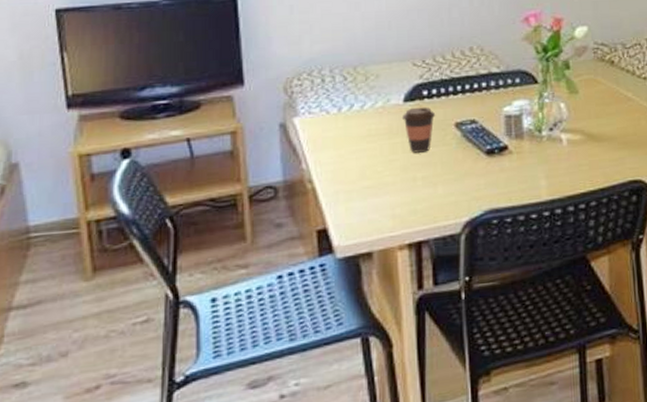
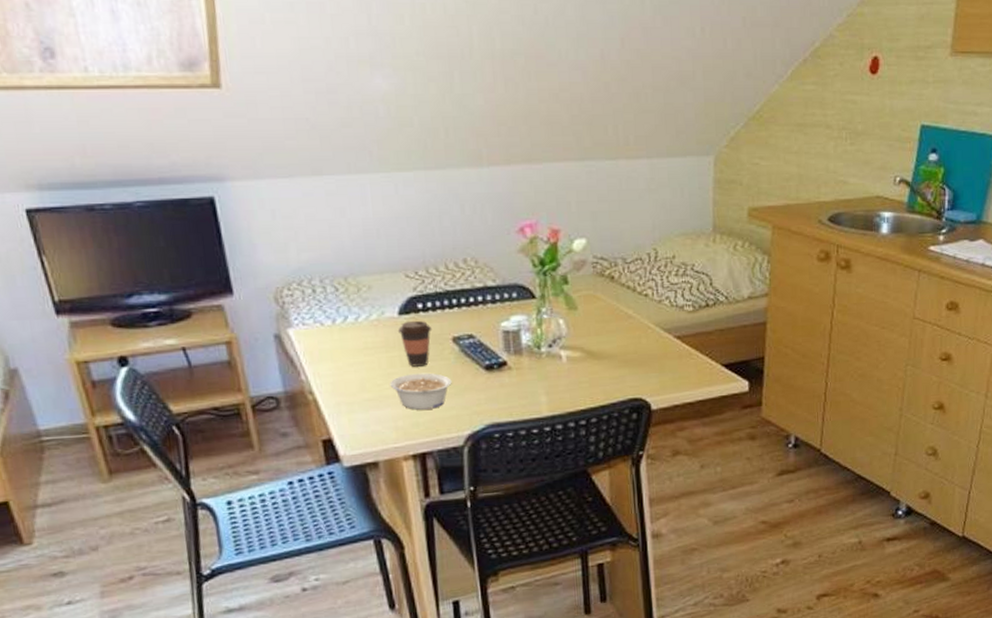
legume: none [390,158,452,197] -> present [390,373,452,410]

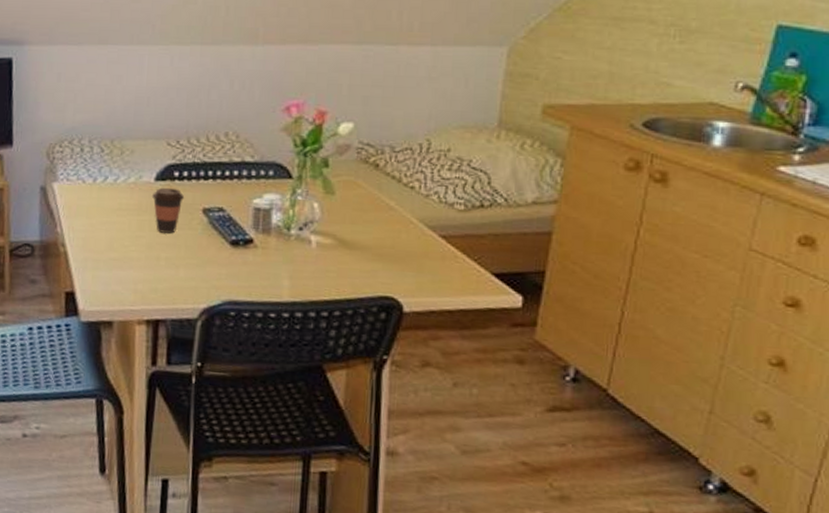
legume: present [390,373,452,410] -> none [136,239,196,277]

